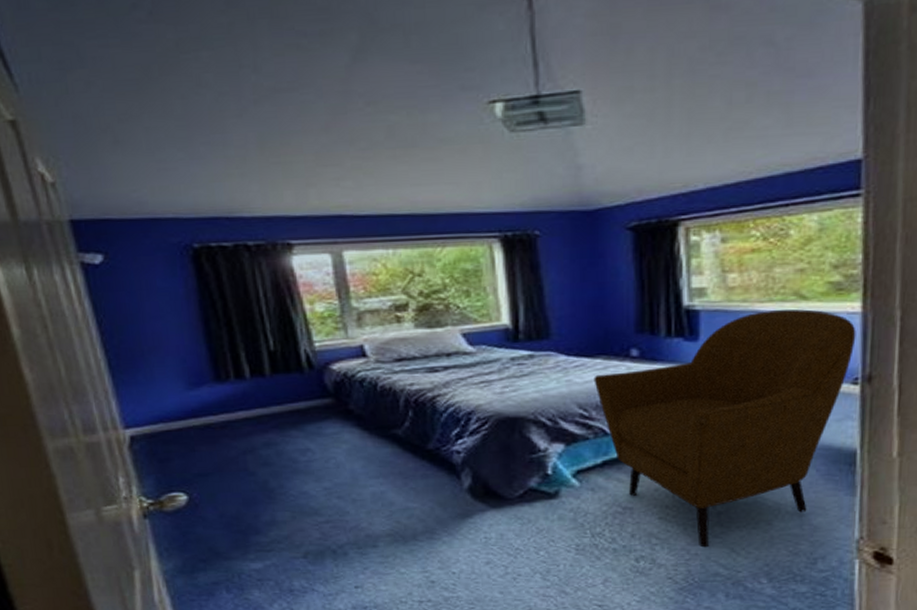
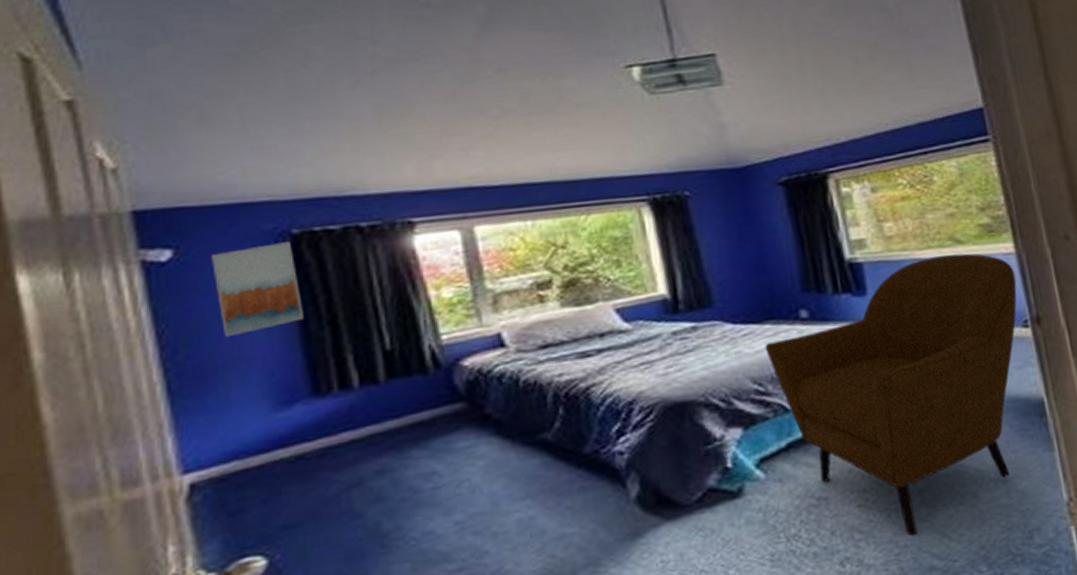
wall art: none [132,254,206,330] -> present [211,241,303,338]

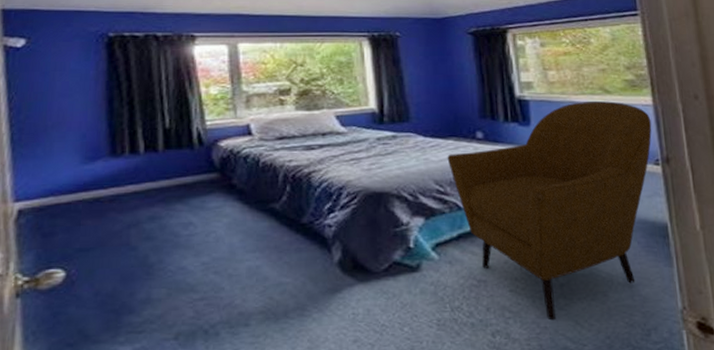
wall art: present [211,241,303,338] -> none [51,41,111,107]

